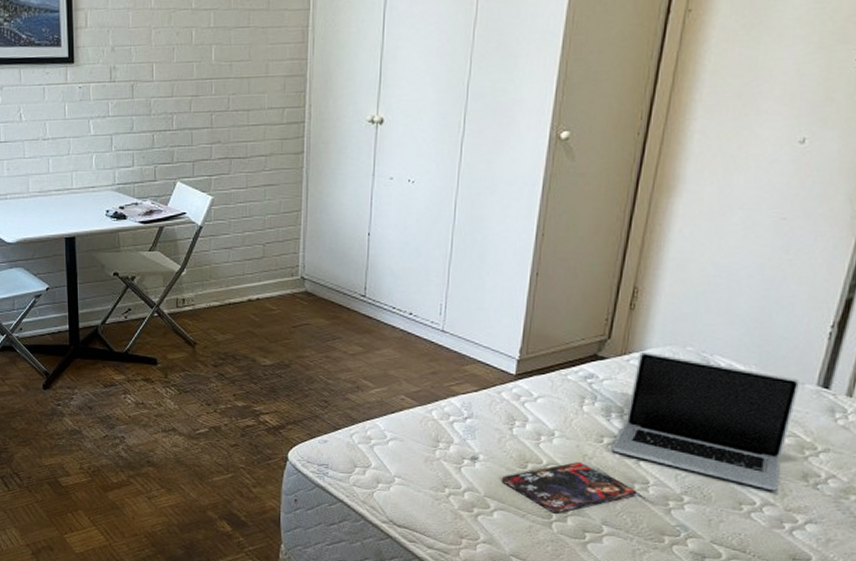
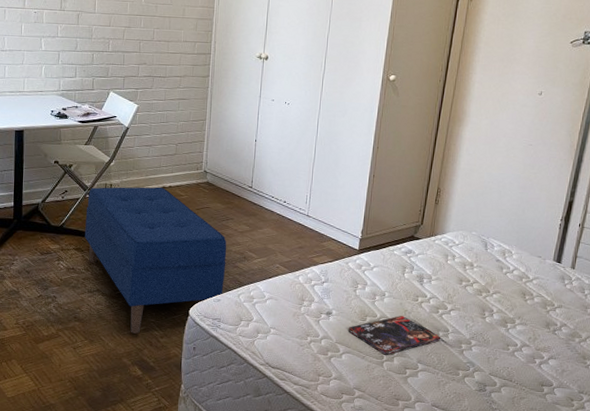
bench: none [154,300,334,482] -> present [85,187,227,334]
laptop: present [611,351,801,491] -> none [423,234,544,336]

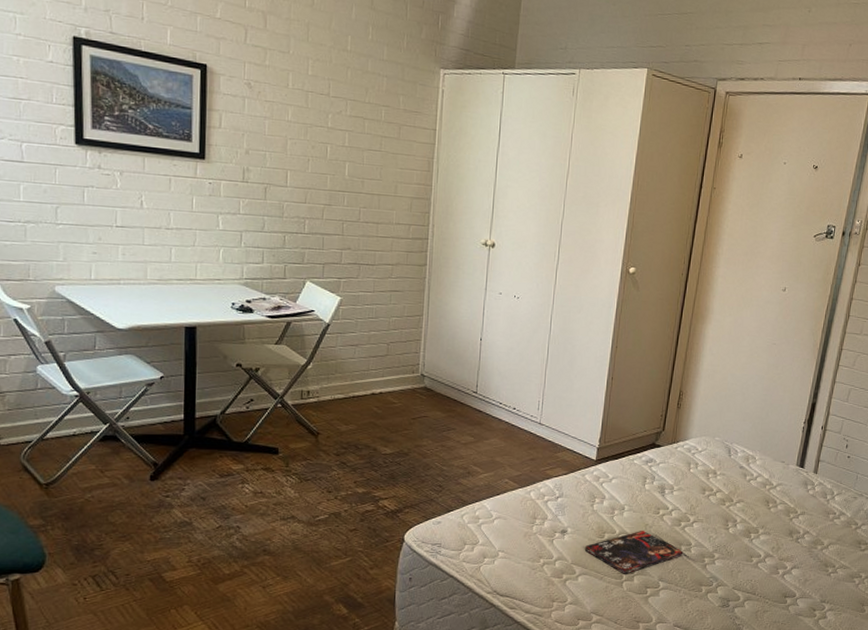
bench: present [85,187,227,334] -> none [276,393,448,566]

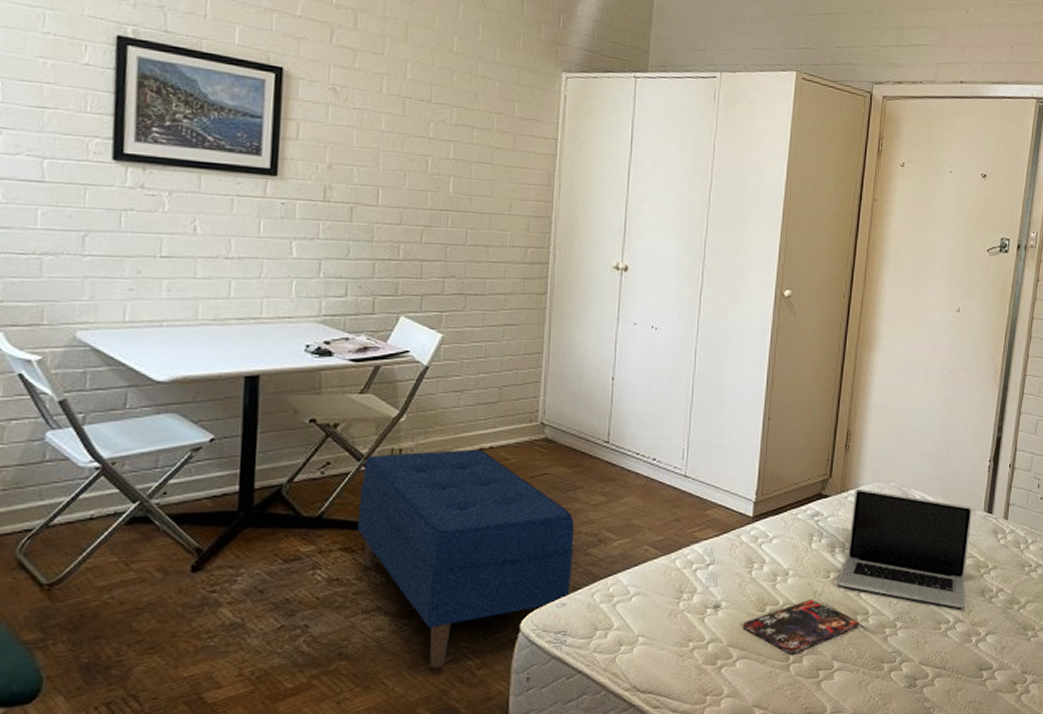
bench: none [276,393,448,566] -> present [357,449,575,668]
laptop: none [665,441,787,546] -> present [837,488,973,609]

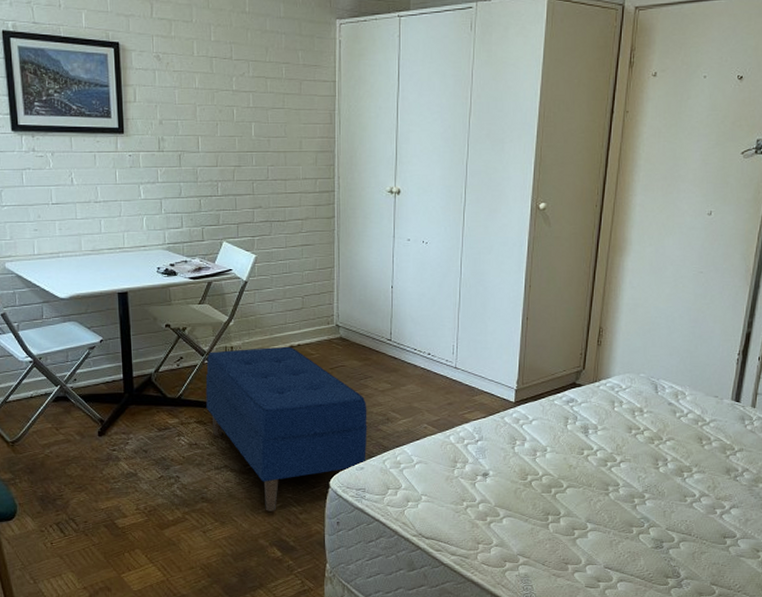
book: present [743,598,859,655] -> none [508,471,610,516]
laptop: present [837,488,973,609] -> none [590,378,721,484]

